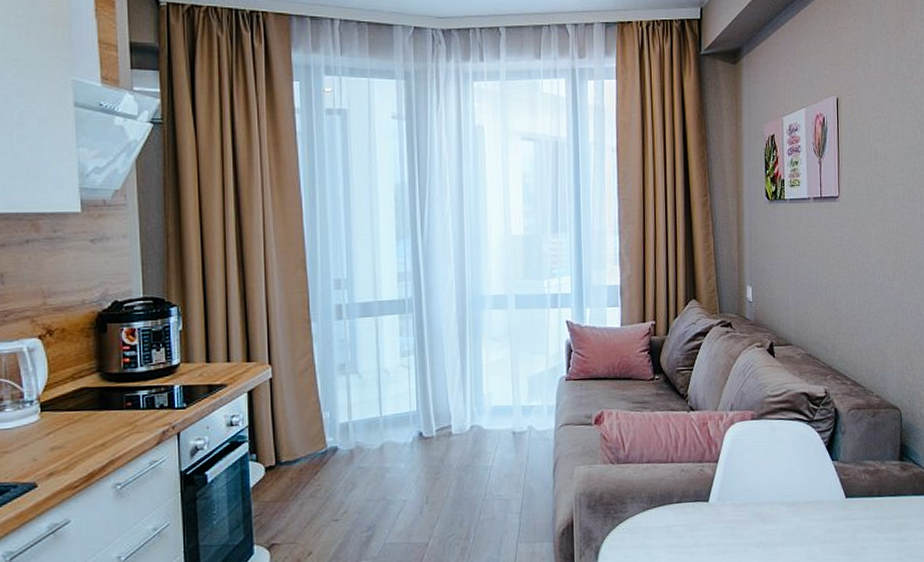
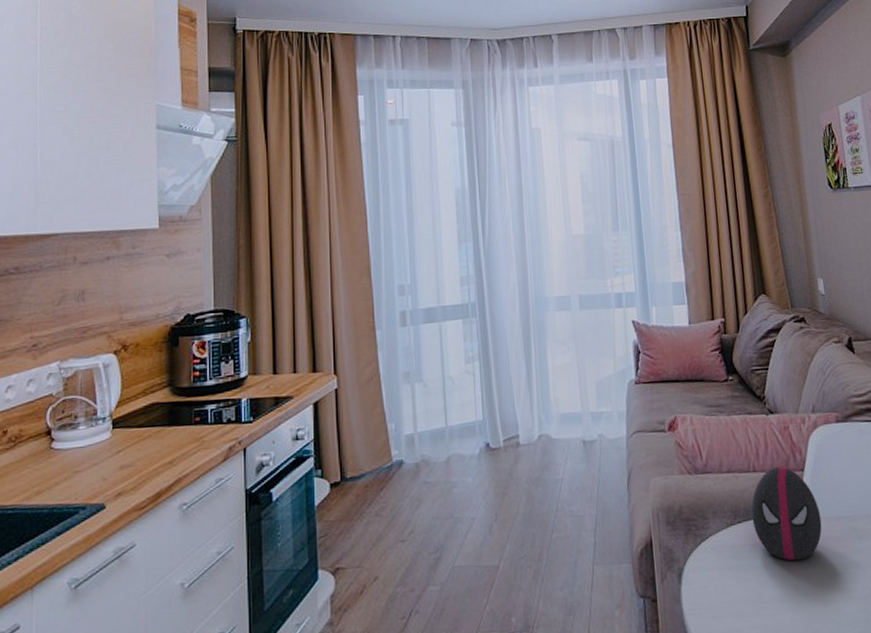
decorative egg: none [666,457,730,541] -> present [751,465,822,561]

